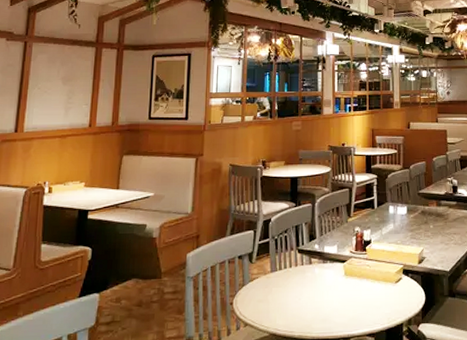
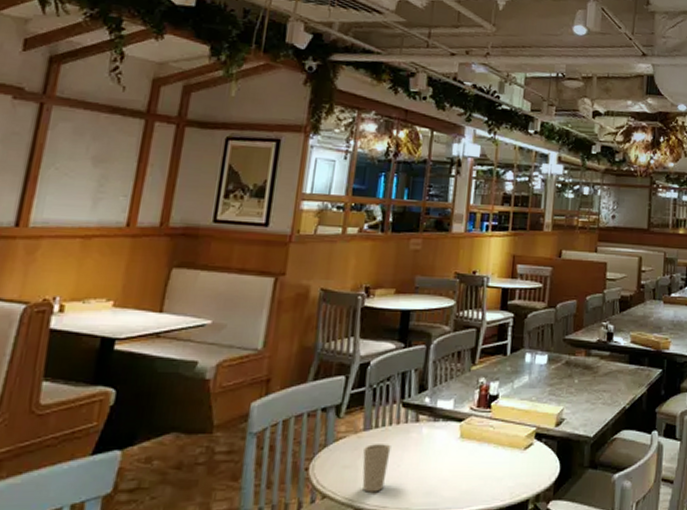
cup: none [272,282,293,321] -> present [362,444,391,493]

